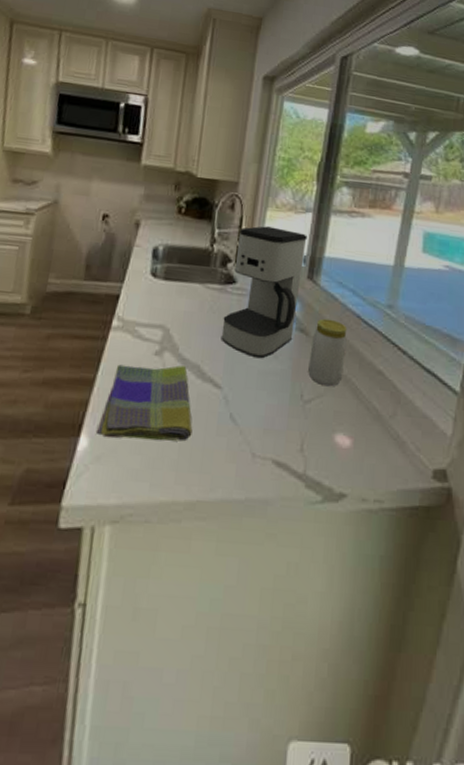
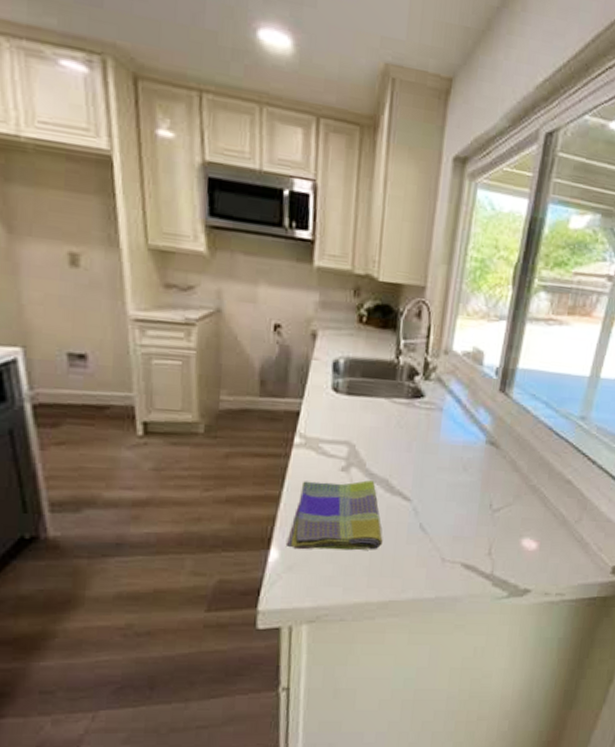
coffee maker: present [221,226,307,358] -> none [409,336,500,471]
jar: present [308,318,348,387] -> none [498,431,539,496]

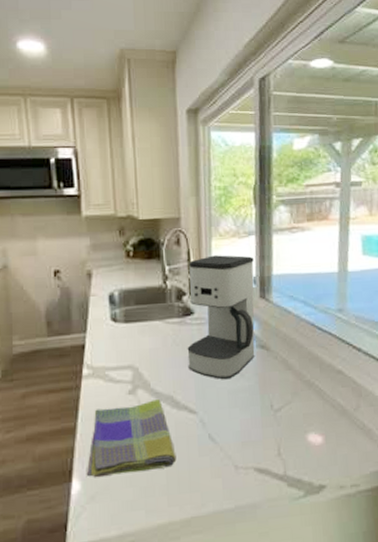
coffee maker: none [409,336,500,471] -> present [187,255,255,379]

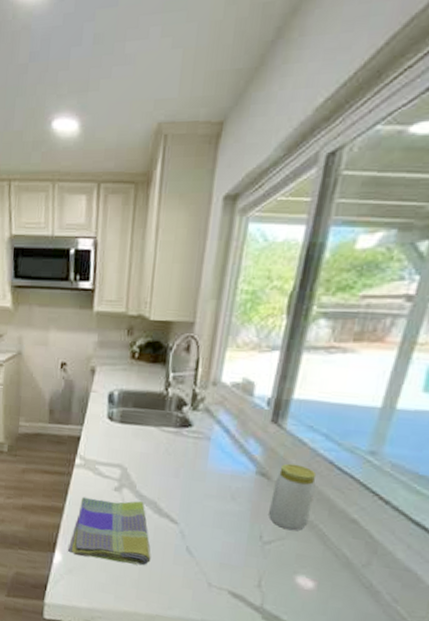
coffee maker: present [187,255,255,379] -> none [177,367,273,499]
jar: none [273,331,307,394] -> present [269,463,317,531]

